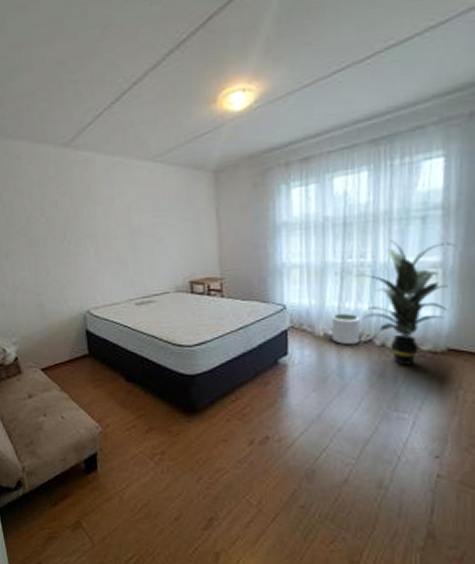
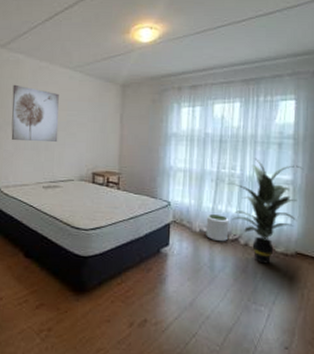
wall art: none [85,189,146,256] -> present [11,84,59,143]

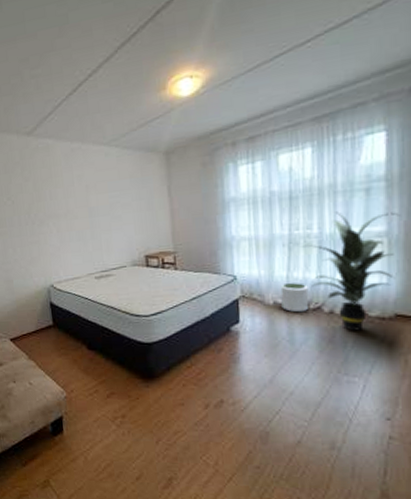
wall art: present [11,84,59,143] -> none [47,173,103,234]

